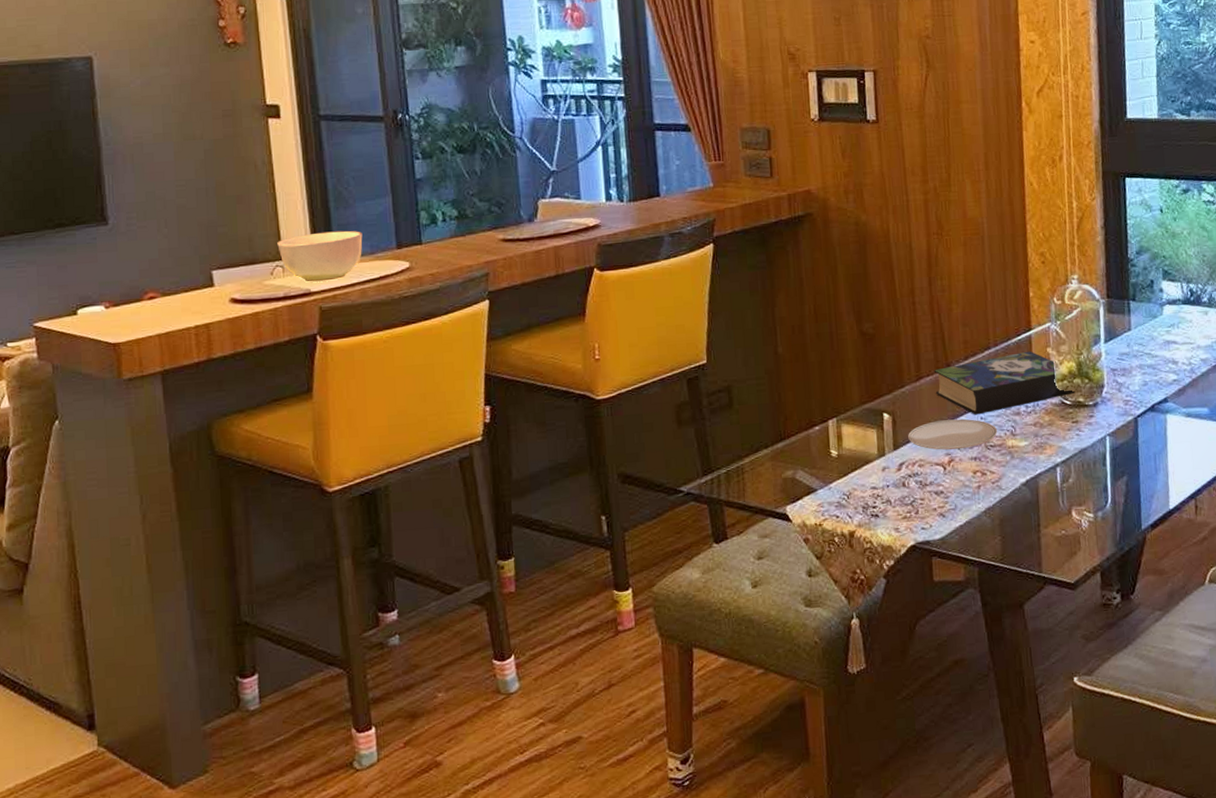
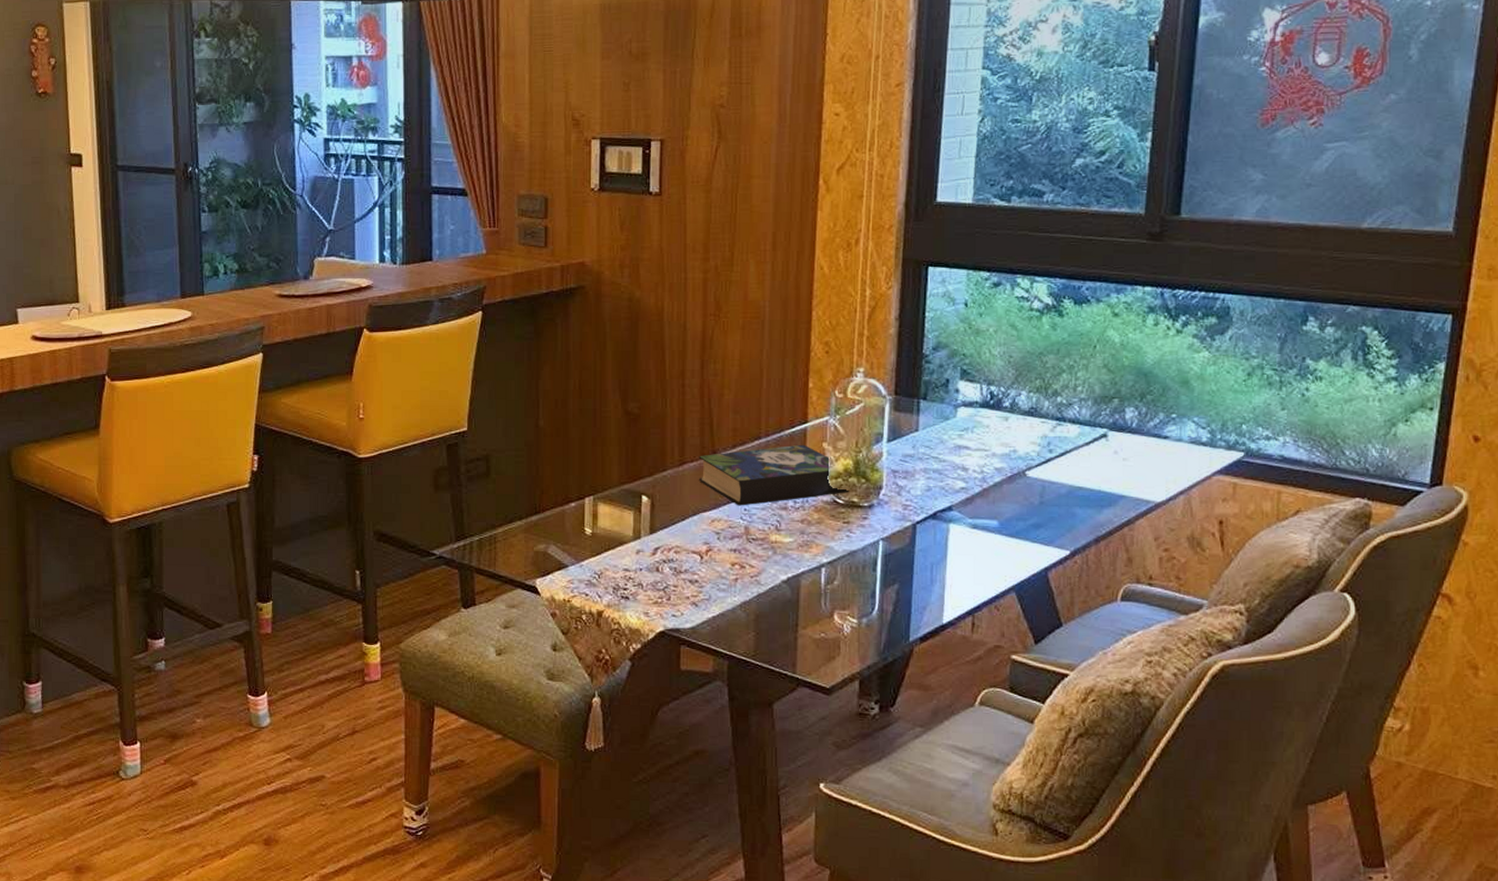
bowl: present [277,230,363,282] -> none [74,278,151,325]
plate: present [908,418,998,450] -> none [666,508,762,540]

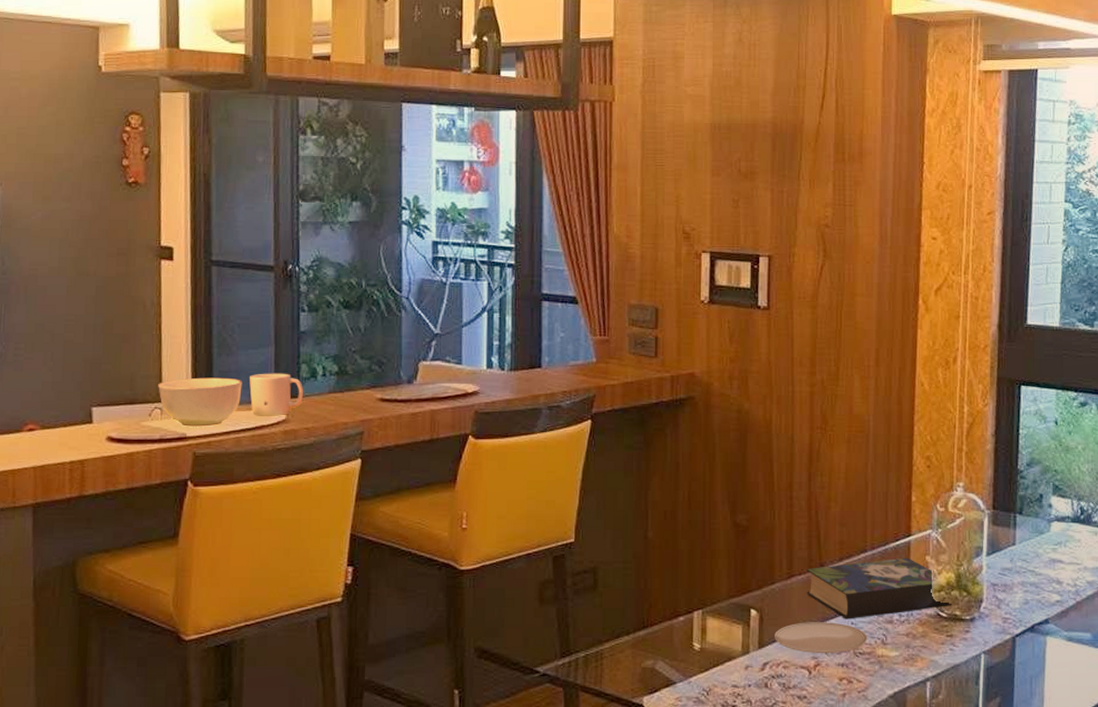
bowl: none [74,278,151,325] -> present [158,377,242,427]
mug: none [156,272,208,315] -> present [249,373,304,417]
plate: none [666,508,762,540] -> present [775,622,868,654]

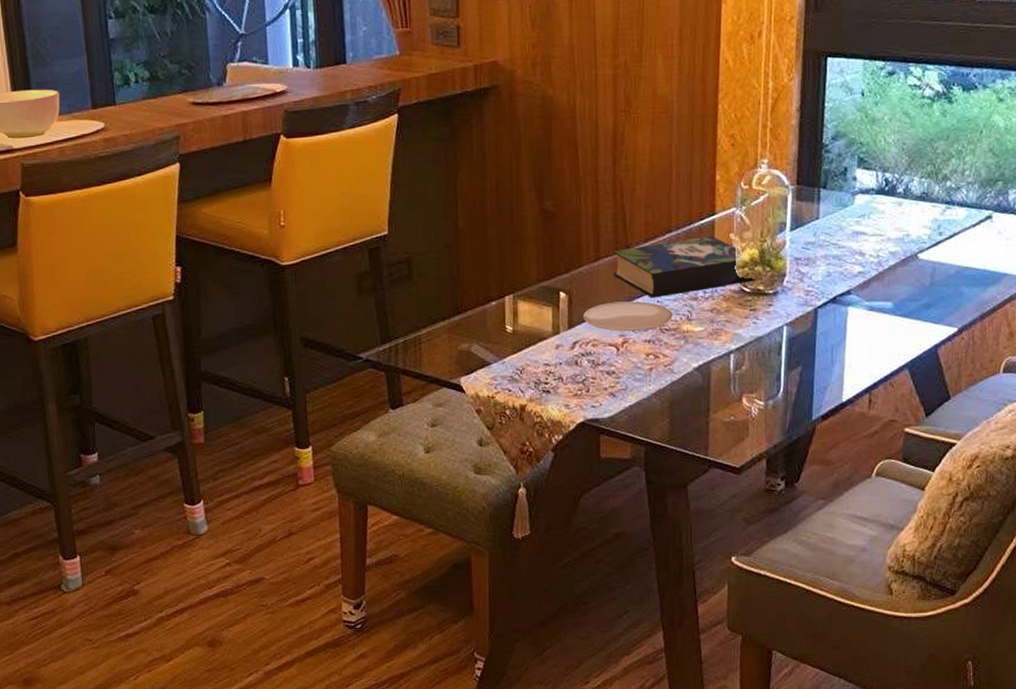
mug: present [249,373,304,417] -> none [65,81,119,127]

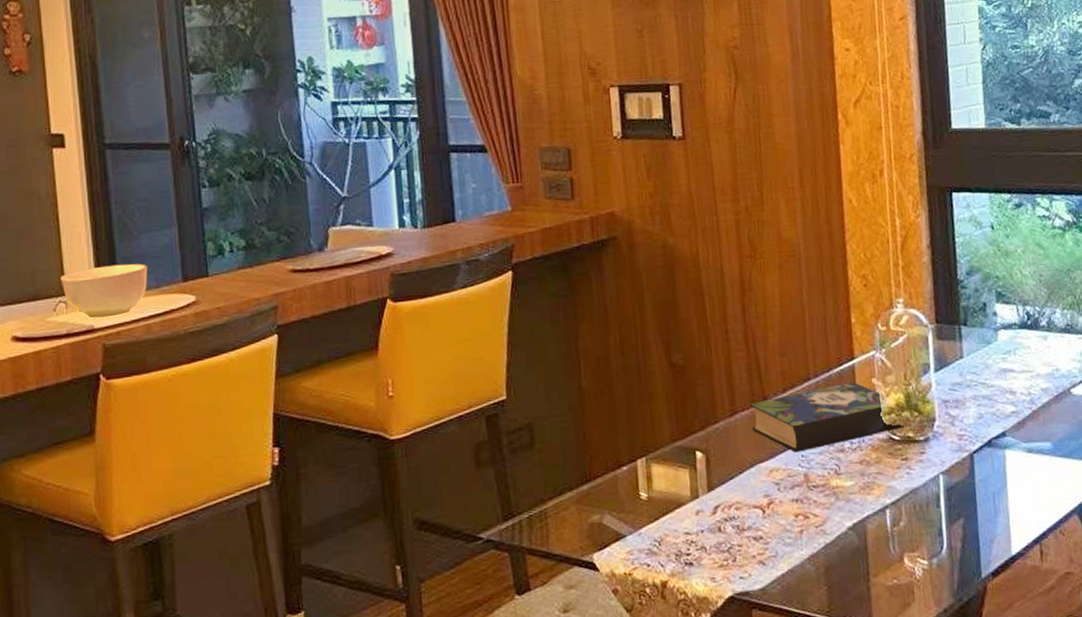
plate: present [583,301,674,332] -> none [723,456,821,492]

